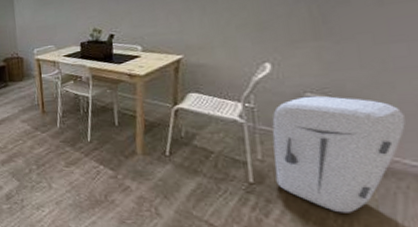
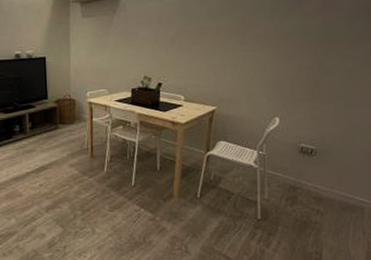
air purifier: present [272,95,406,213] -> none [276,146,358,241]

